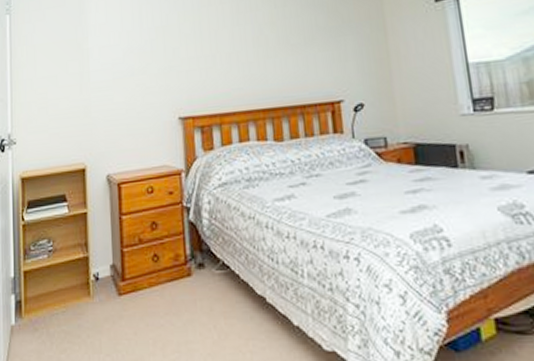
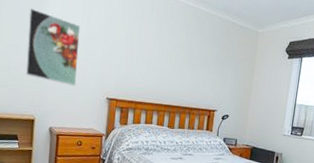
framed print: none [65,26,135,112] -> present [25,8,81,87]

